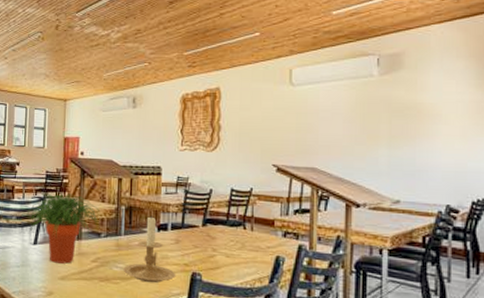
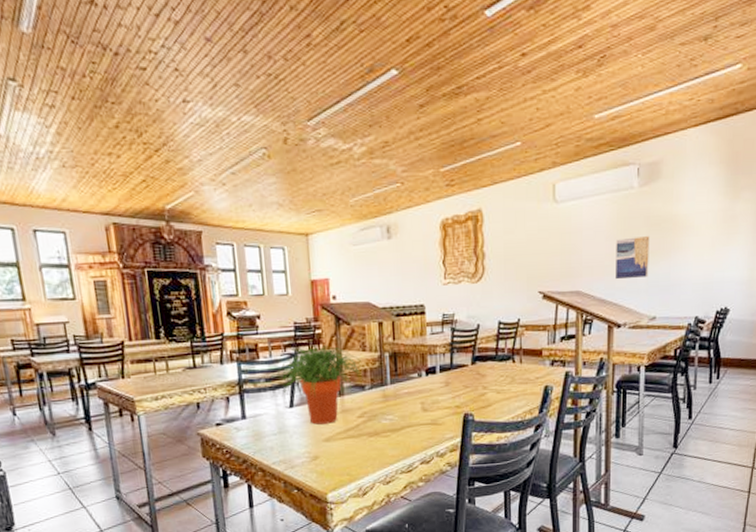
candle holder: present [123,215,176,283] -> none [392,359,448,431]
wall art: none [354,121,392,160] -> present [615,236,650,279]

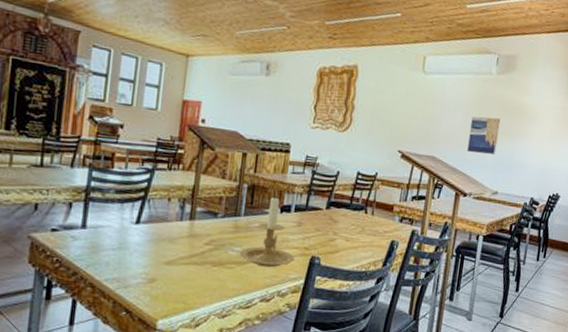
potted plant: present [276,345,363,425] -> none [128,165,218,247]
candle holder: none [392,359,448,431] -> present [239,195,295,268]

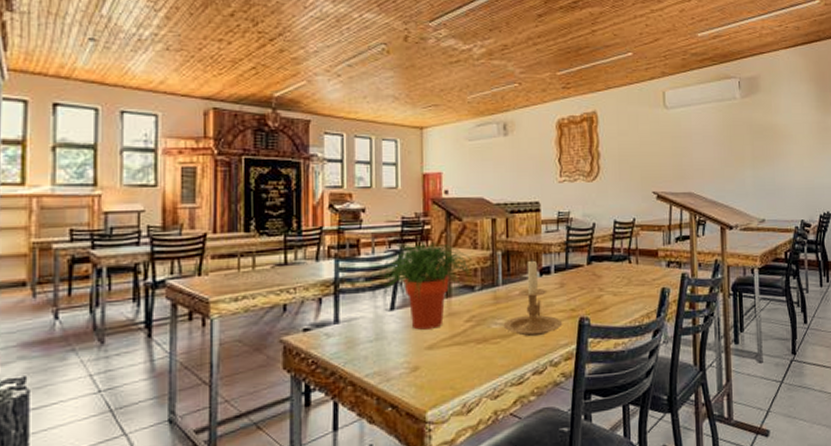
potted plant: none [128,165,218,247] -> present [378,242,473,330]
wall art: present [467,116,501,155] -> none [723,143,755,182]

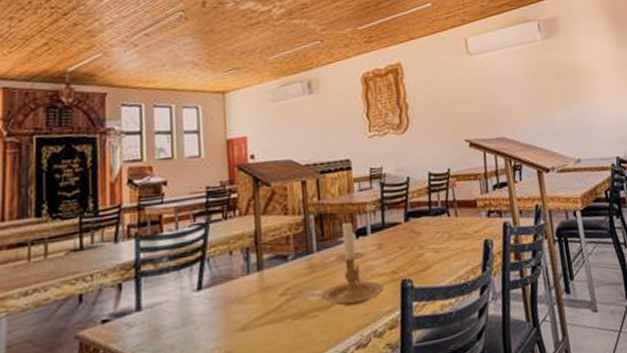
potted plant: present [378,242,473,330] -> none [183,211,286,310]

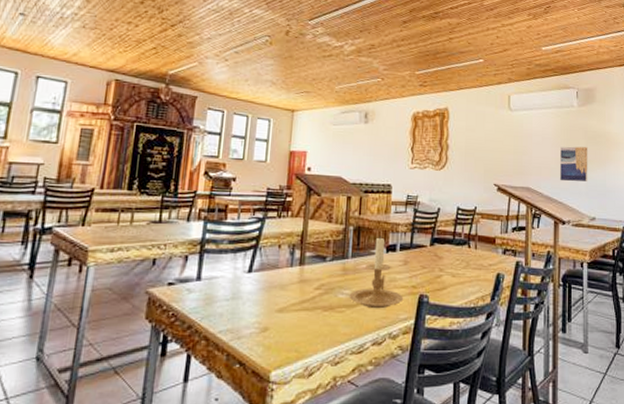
wall art: none [530,83,566,124] -> present [560,146,588,181]

